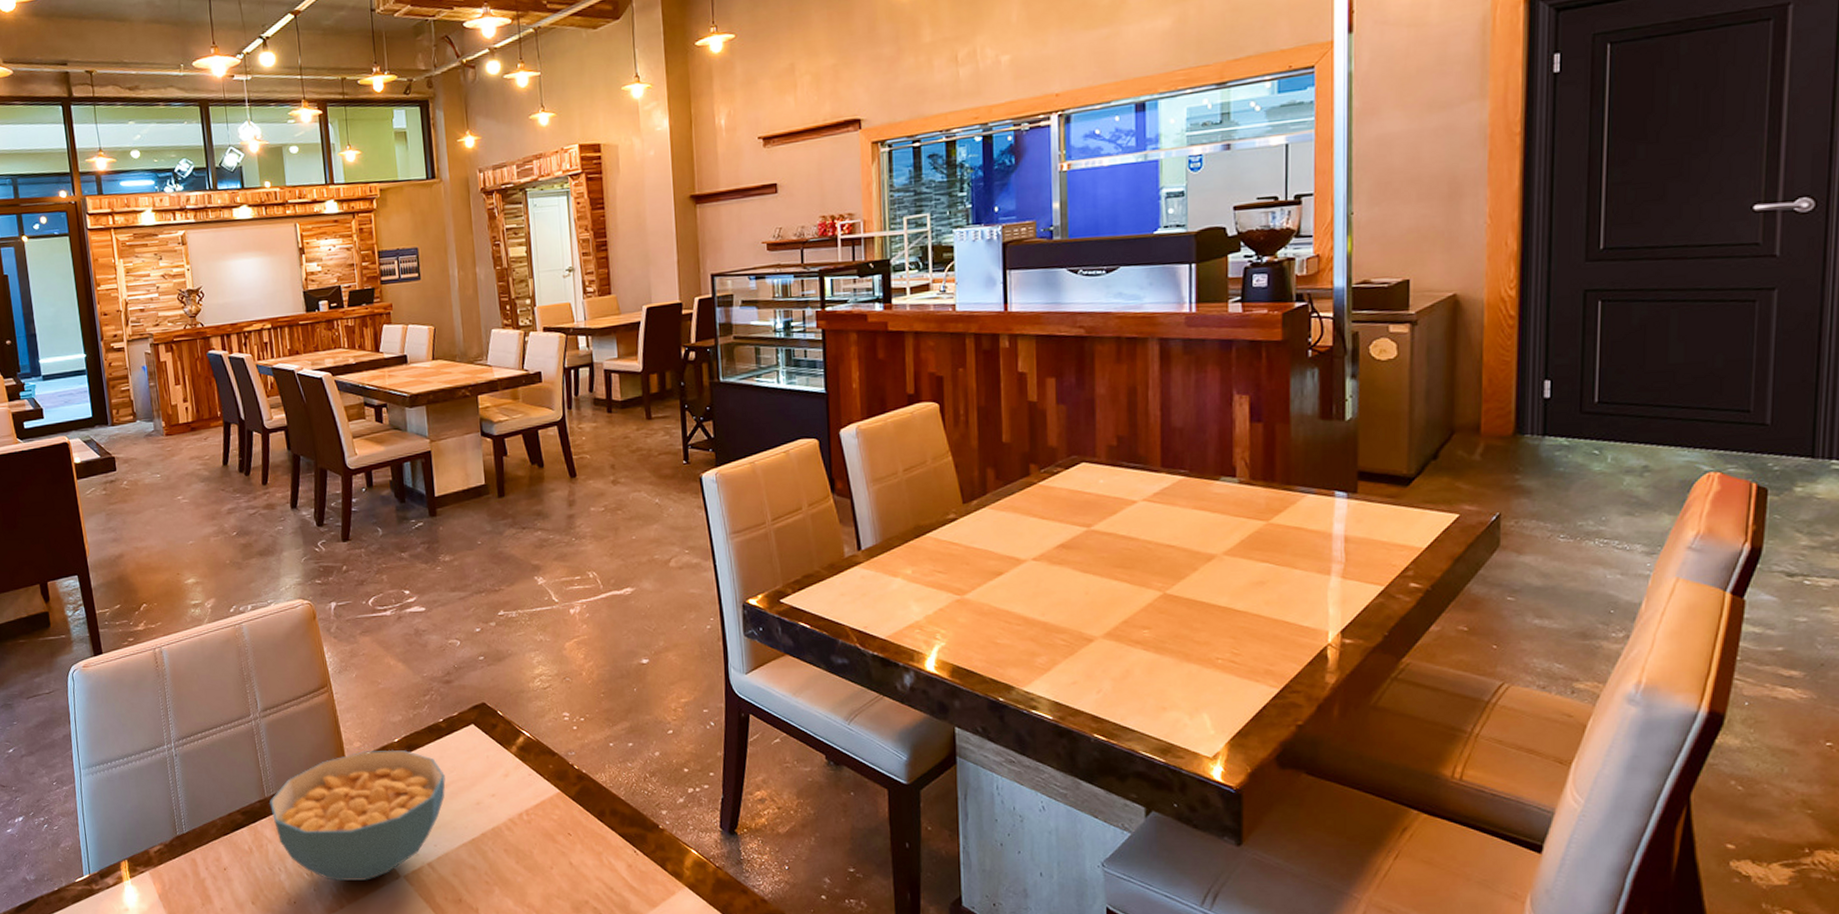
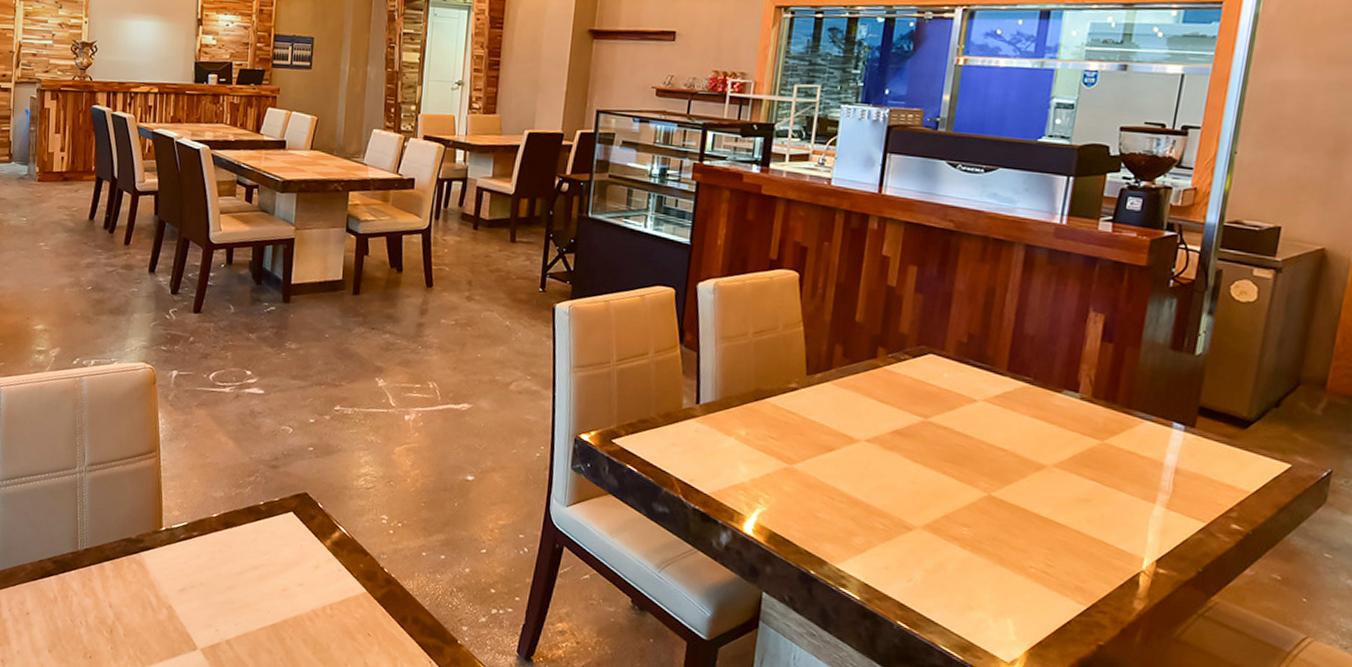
cereal bowl: present [270,749,446,882] -> none [81,521,257,648]

